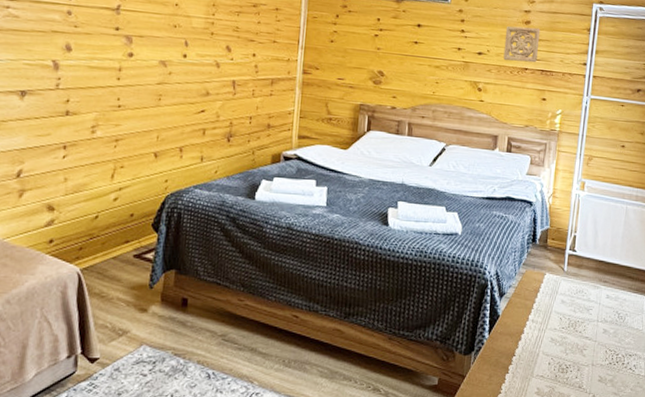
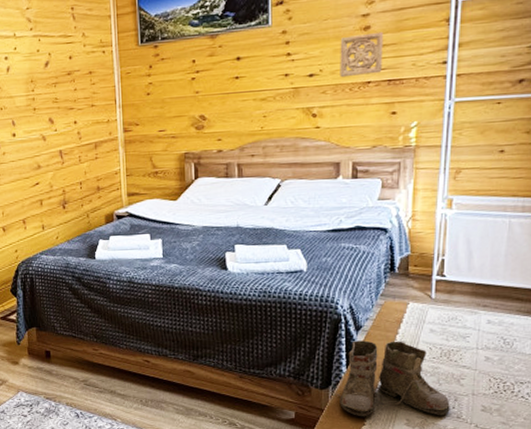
boots: none [468,307,574,386] -> present [325,340,450,417]

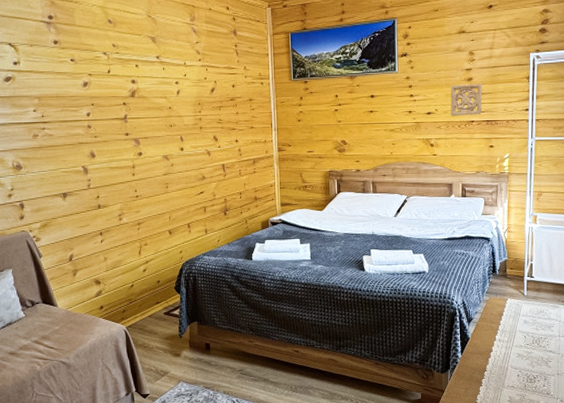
boots: present [325,340,450,417] -> none [445,330,541,396]

